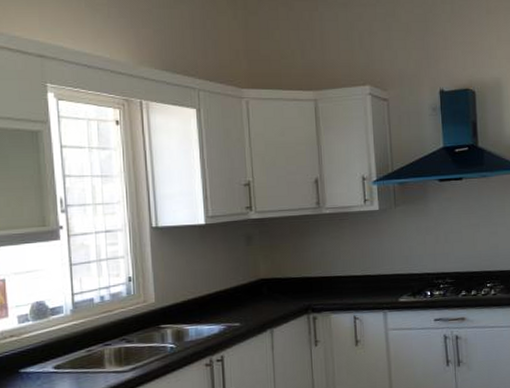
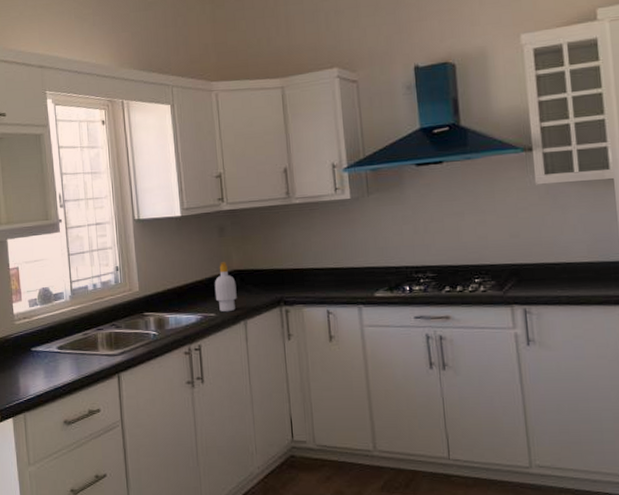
soap bottle: none [239,271,264,322] -> present [214,262,237,313]

